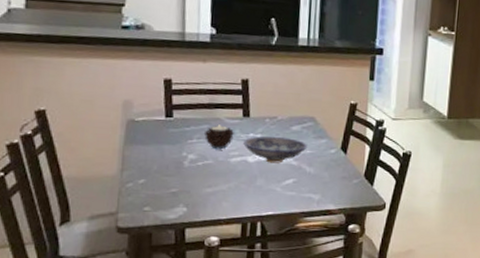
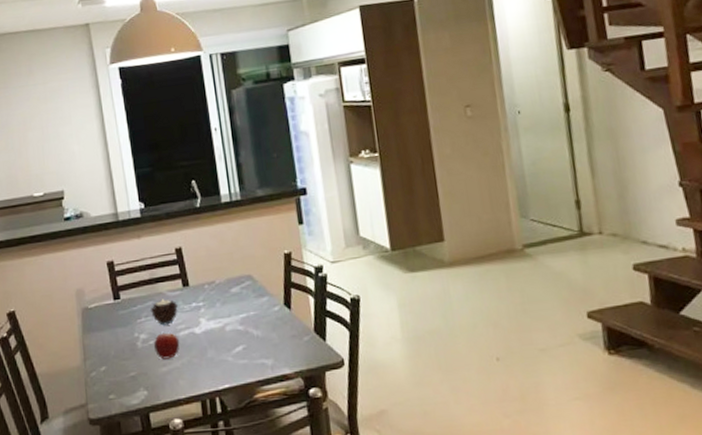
fruit: none [201,156,230,181] -> present [153,333,180,360]
bowl: present [243,136,308,164] -> none [188,301,250,332]

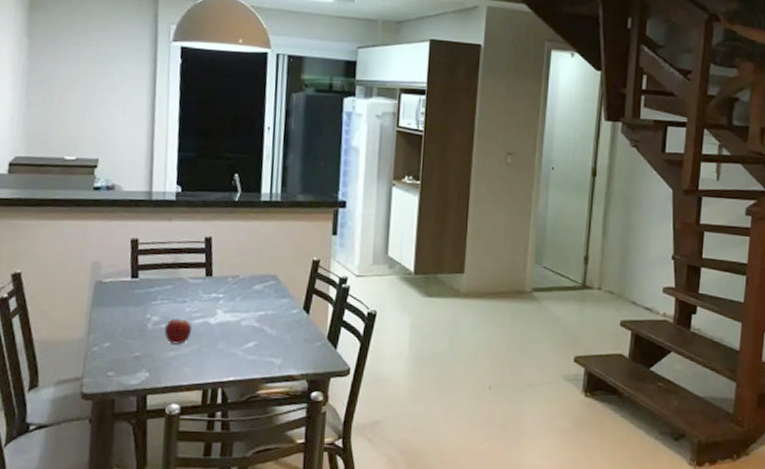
candle: present [150,299,178,326] -> none [167,285,197,311]

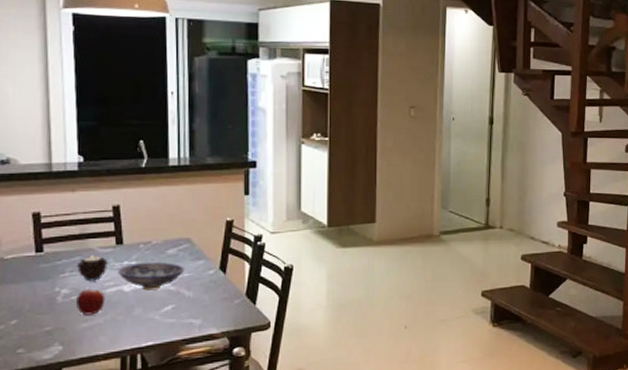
candle: none [167,285,197,311] -> present [76,255,108,282]
bowl: none [205,296,270,325] -> present [118,262,185,291]

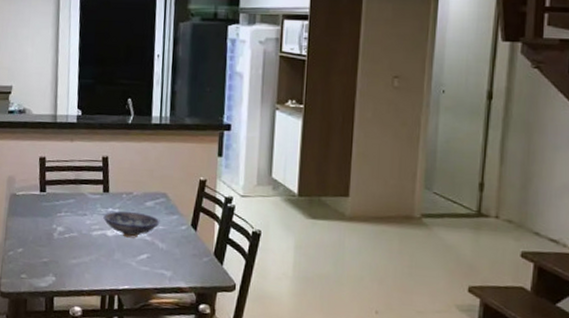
fruit: present [75,289,106,315] -> none [68,229,92,253]
candle: present [76,255,108,282] -> none [70,199,96,223]

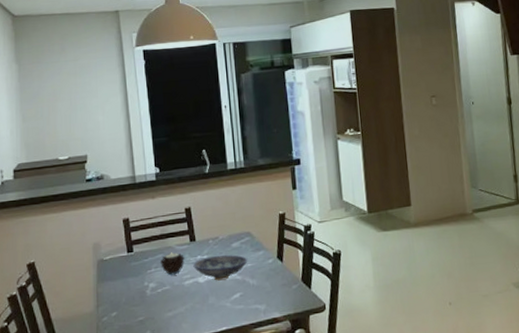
candle: none [70,199,96,223] -> present [159,252,185,276]

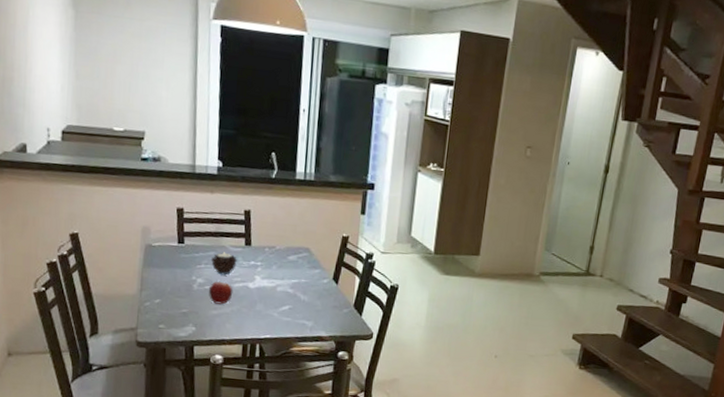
fruit: none [161,282,185,306] -> present [208,281,233,305]
bowl: present [193,255,248,281] -> none [245,264,303,291]

